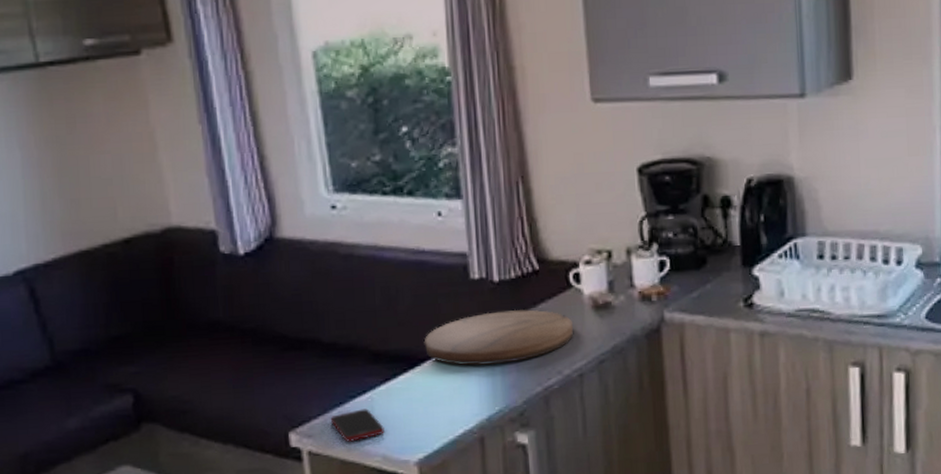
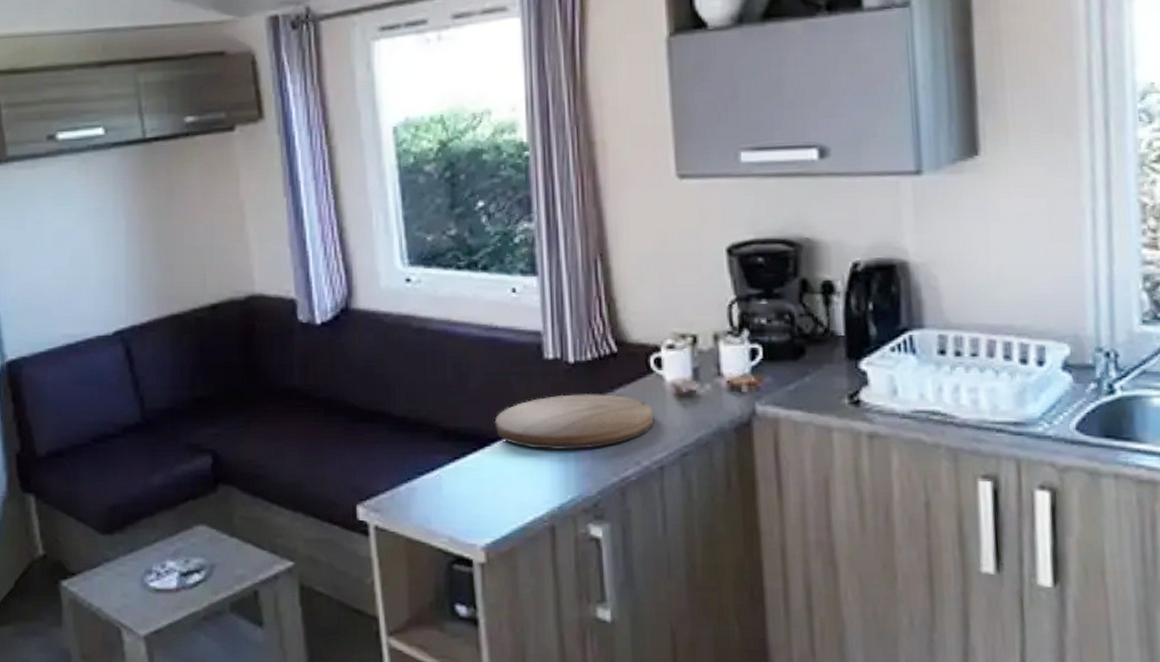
cell phone: present [330,408,385,442] -> none [397,486,452,520]

